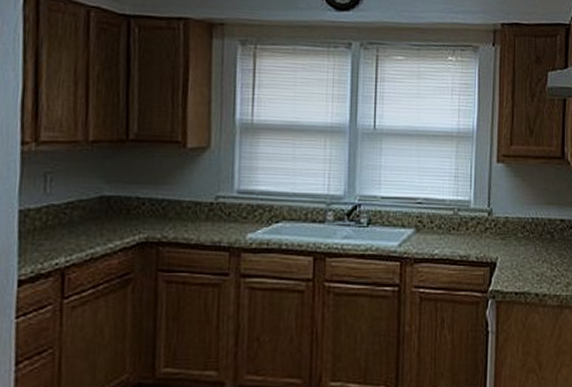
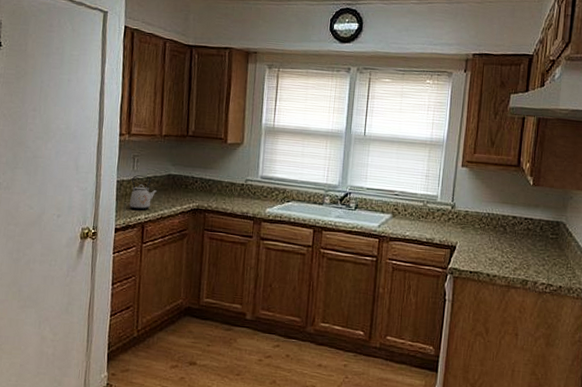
kettle: none [40,199,83,251] -> present [130,175,157,210]

